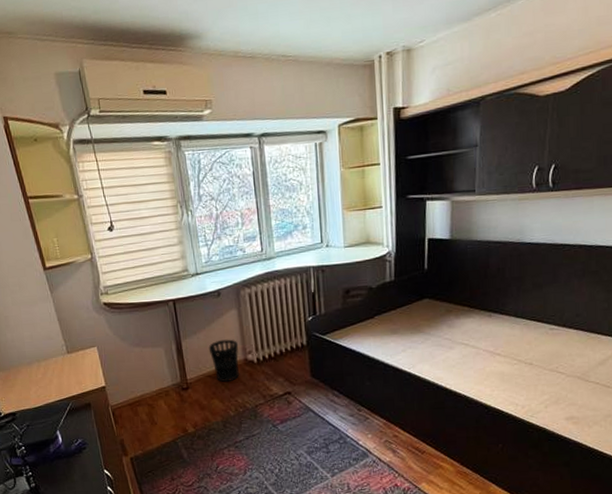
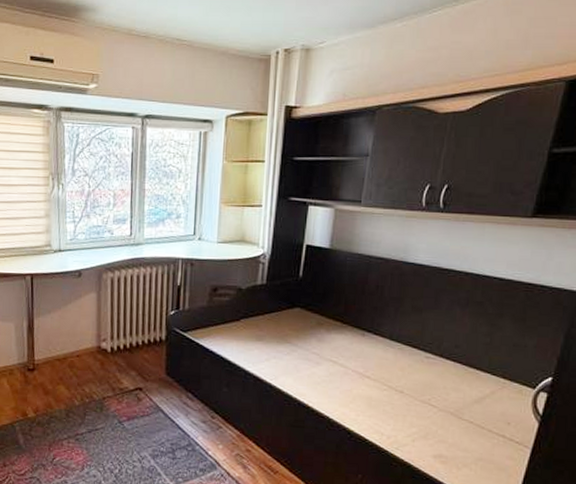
wastebasket: present [208,339,239,382] -> none [61,322,94,368]

